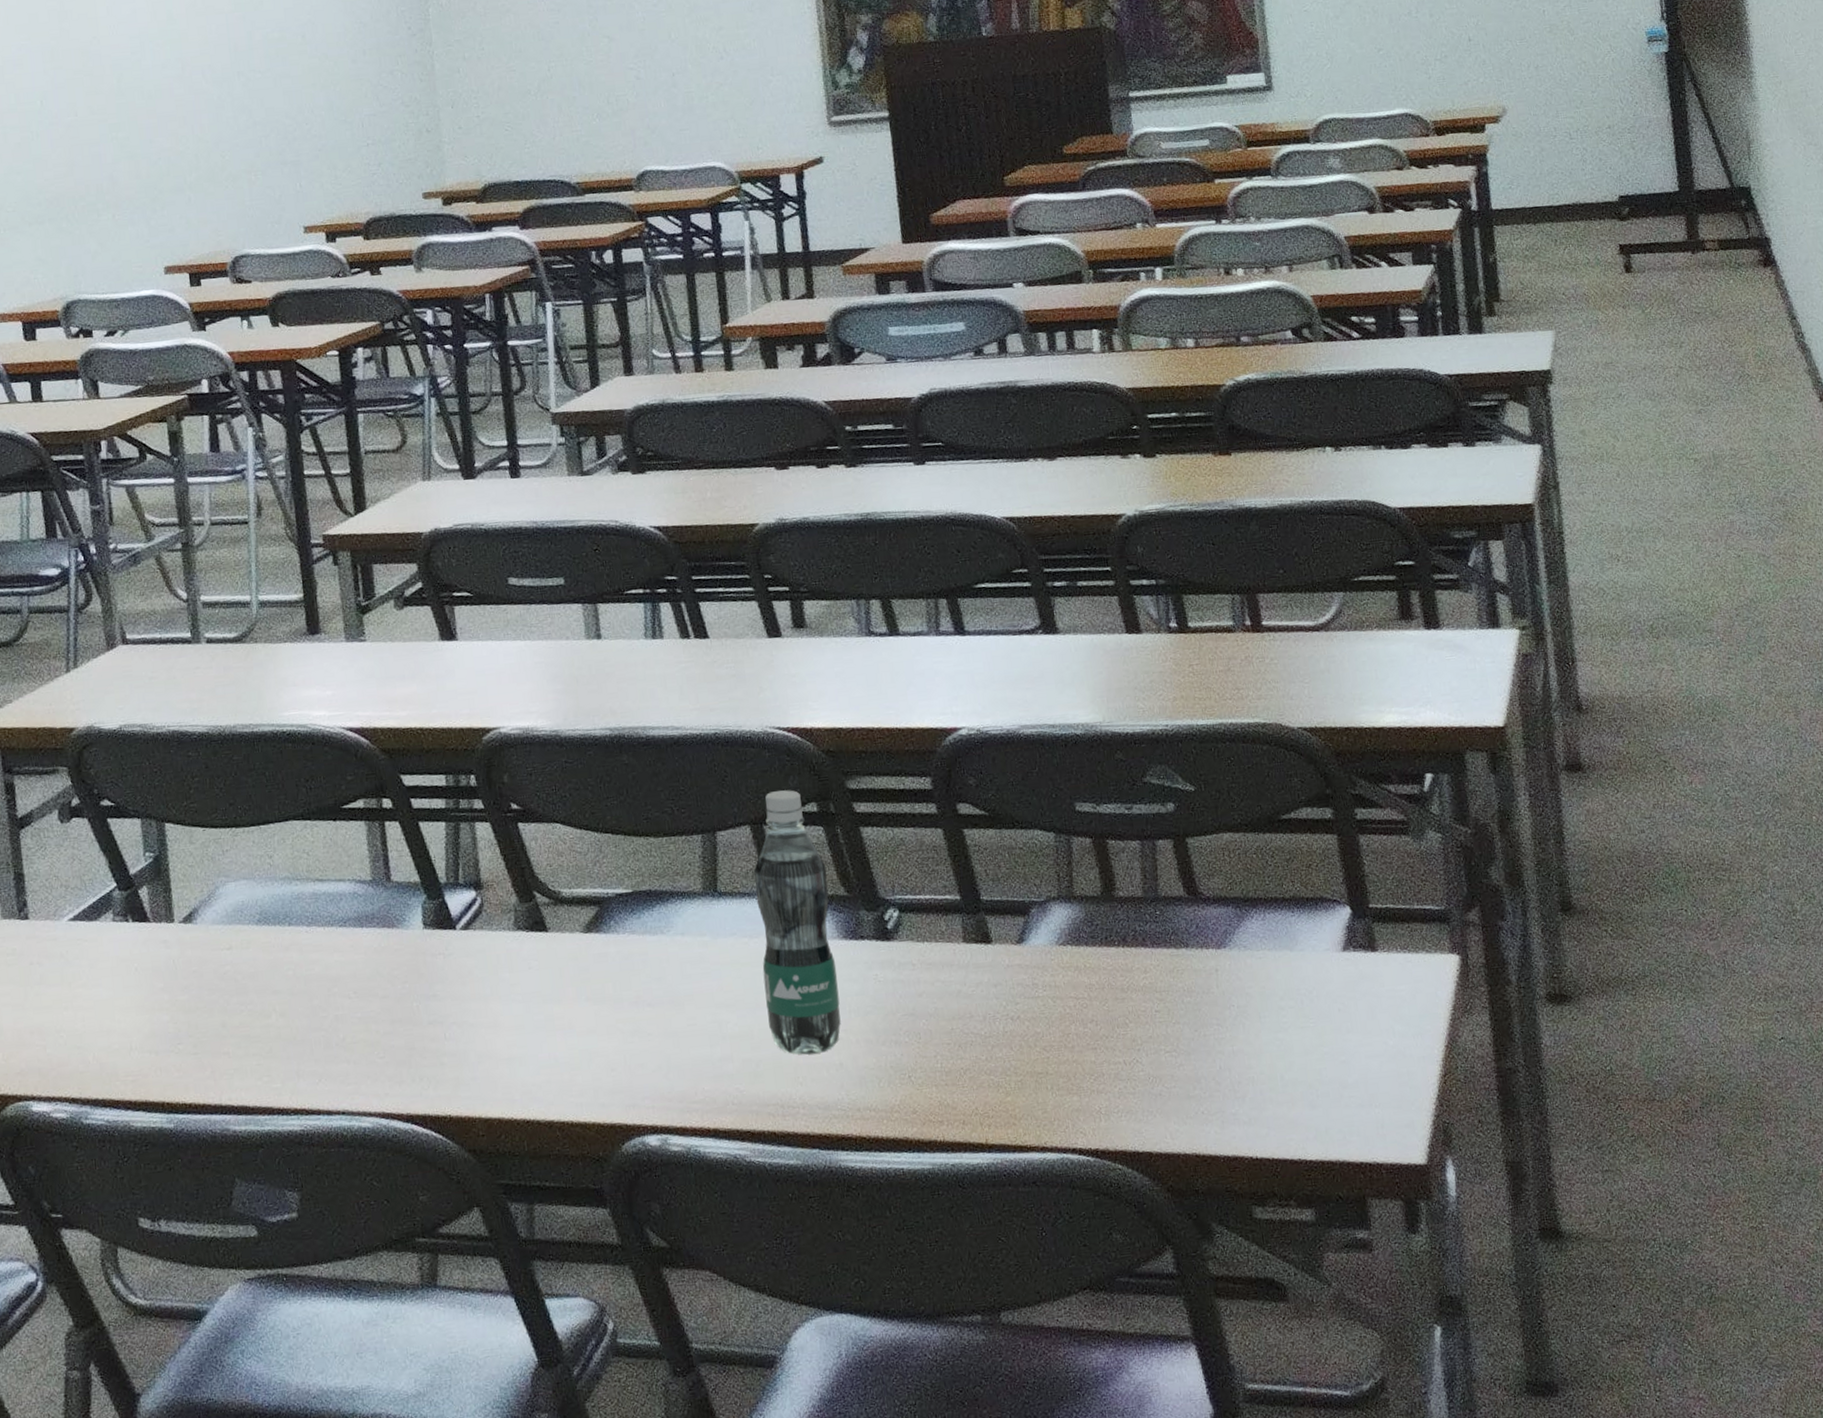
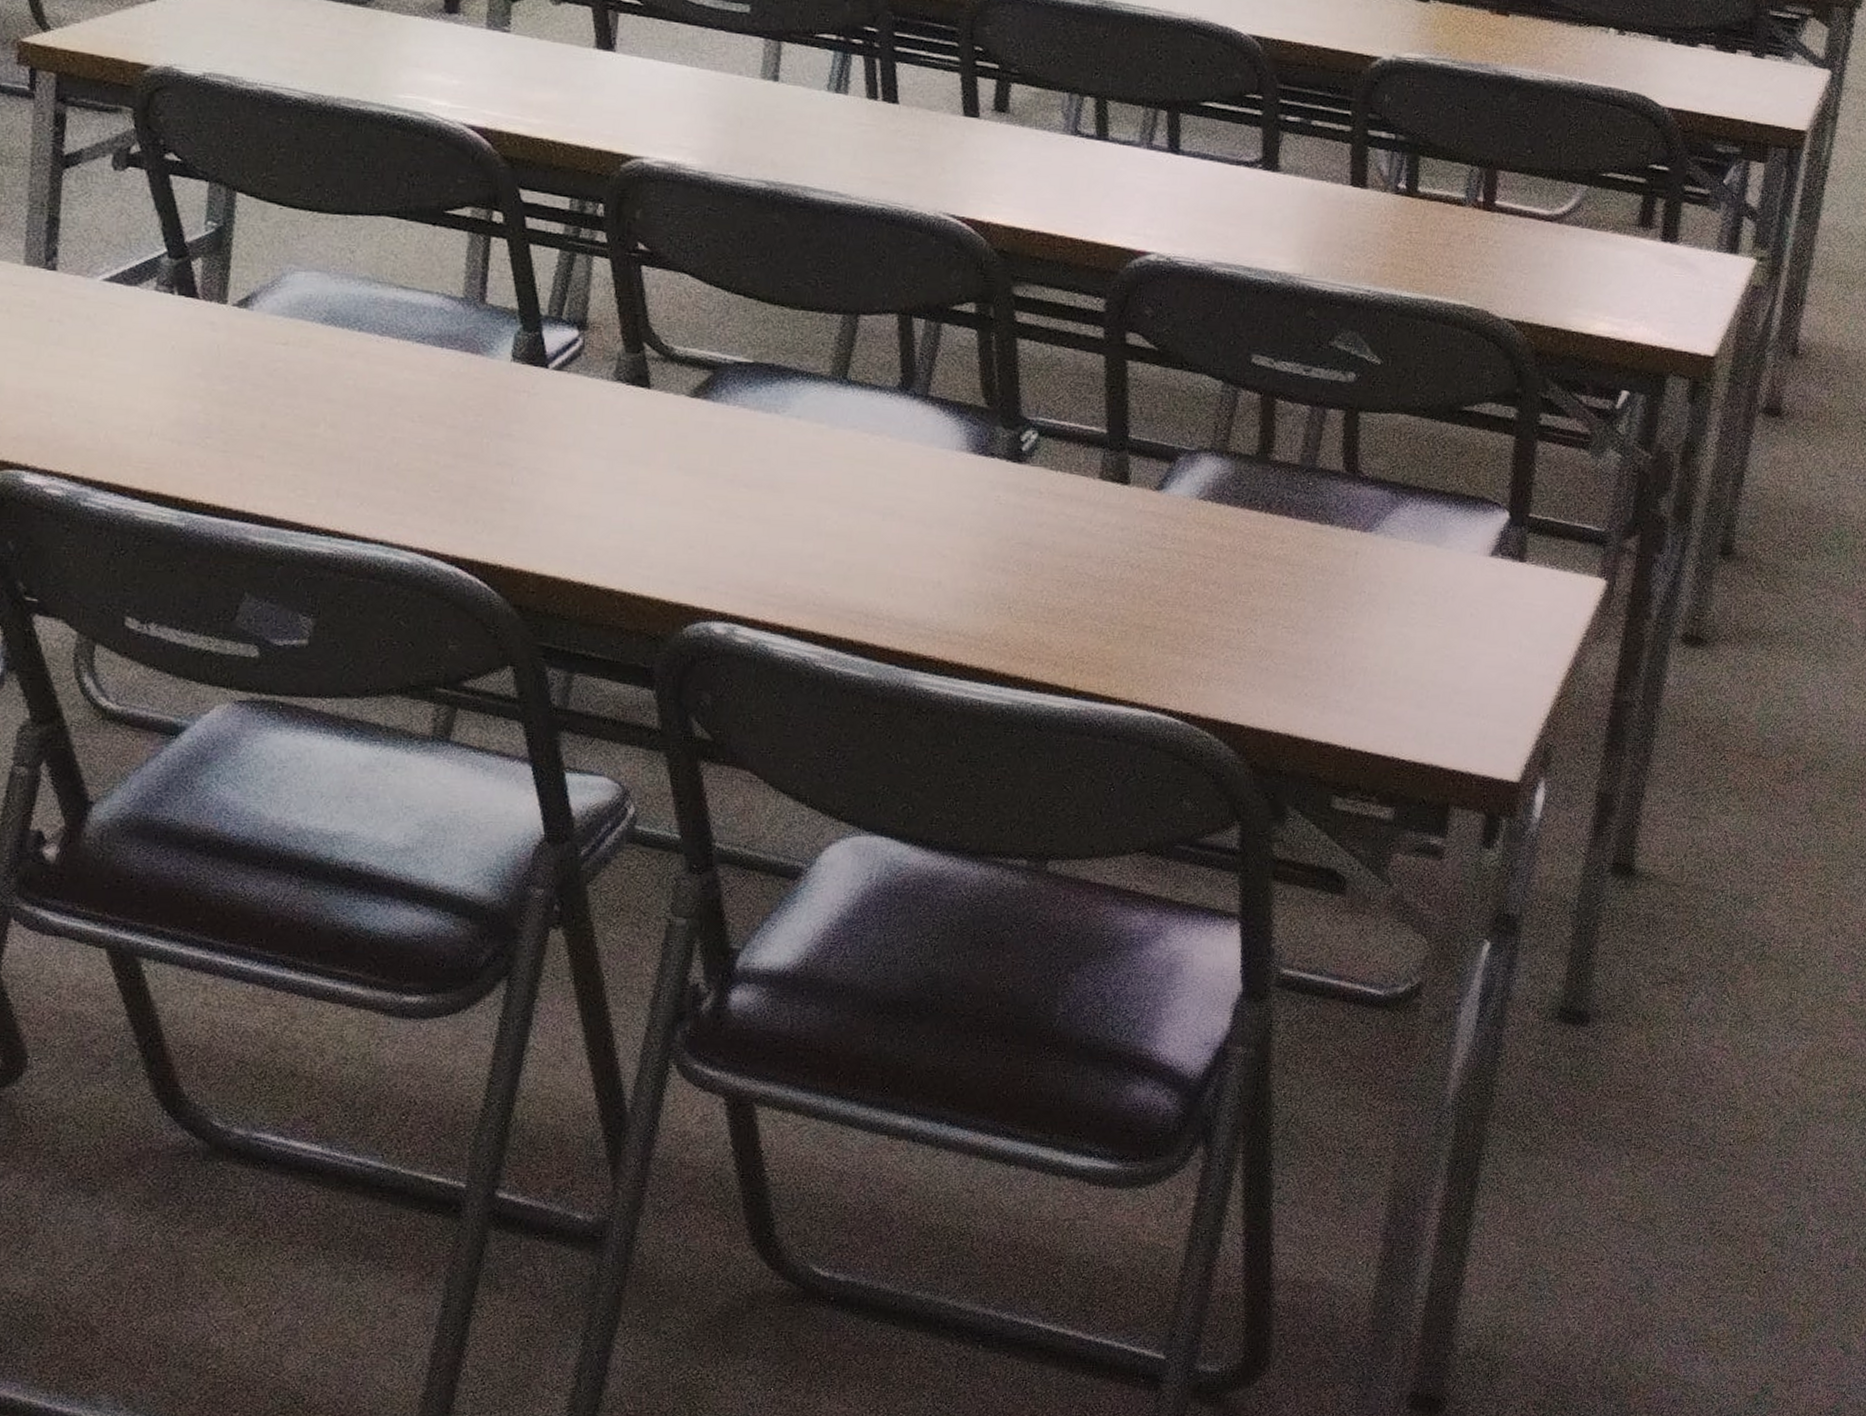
bottle: present [754,790,841,1055] -> none [871,283,970,568]

